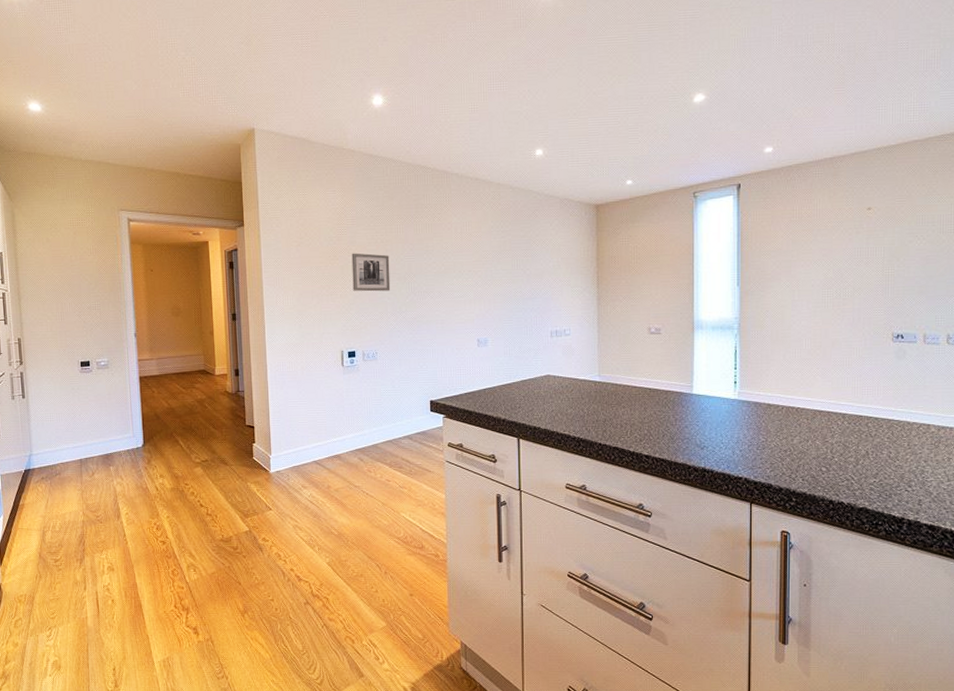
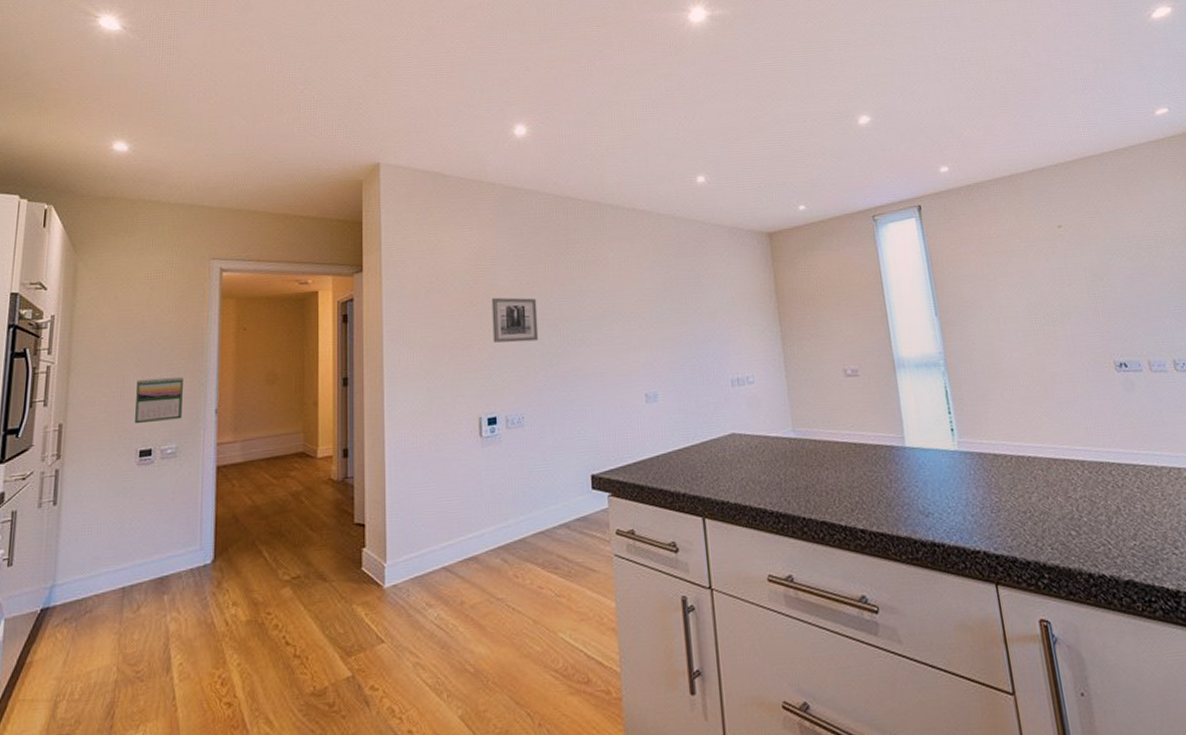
calendar: none [72,306,109,342] -> present [135,376,183,424]

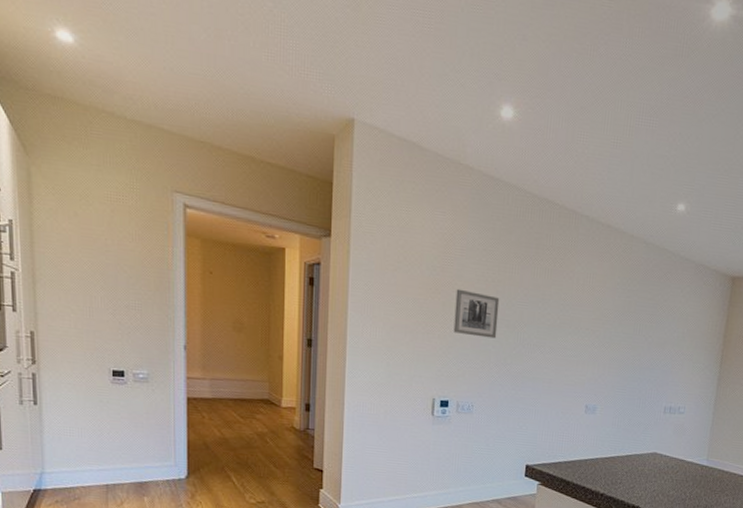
calendar: present [135,376,183,424] -> none [105,302,151,349]

